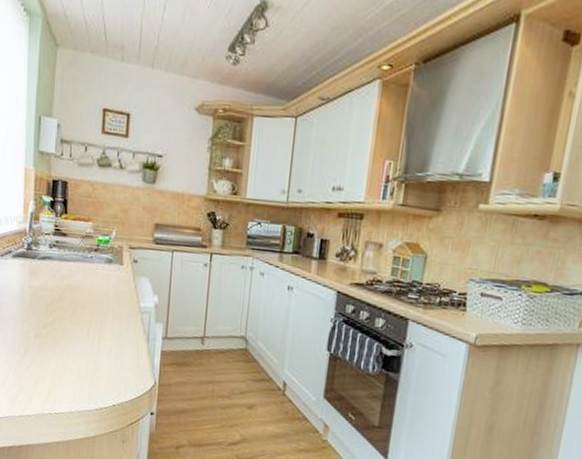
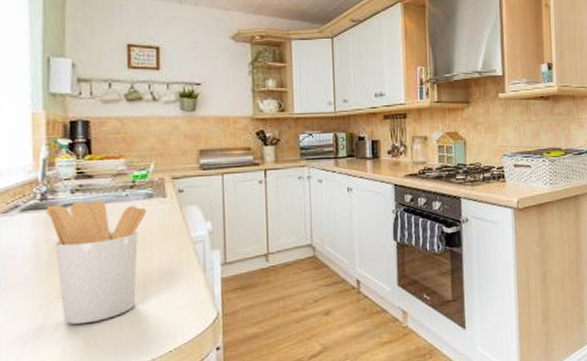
utensil holder: none [30,255,107,365] -> present [45,200,147,325]

